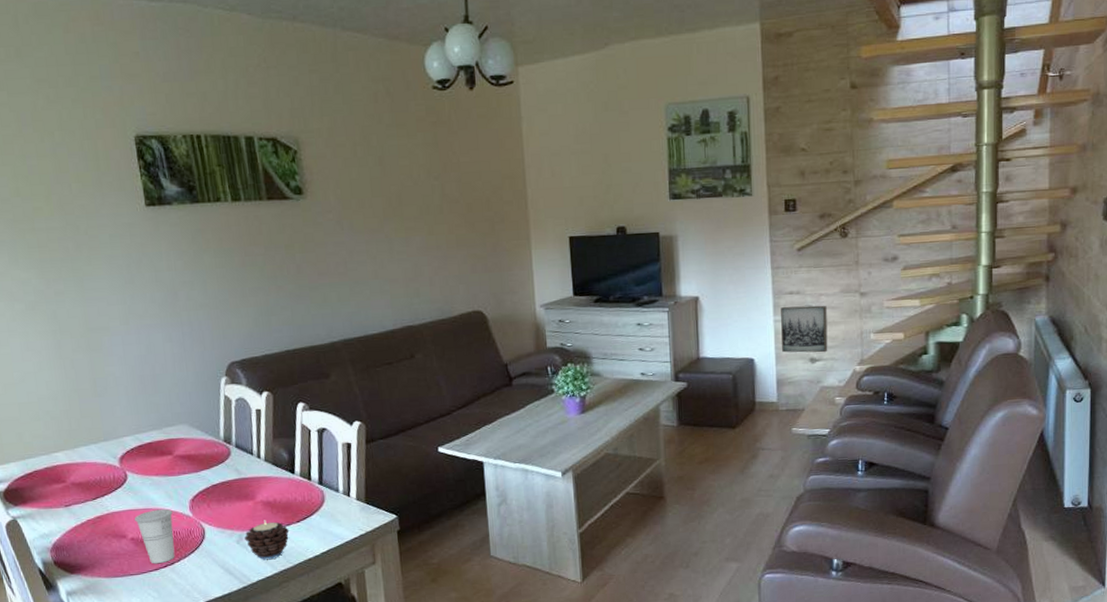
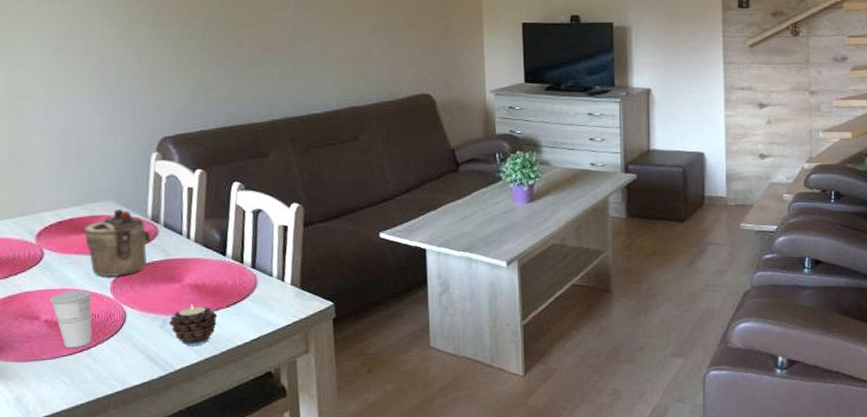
teapot: none [163,432,224,497] -> present [84,209,151,277]
wall art: present [781,305,828,353] -> none [732,102,777,149]

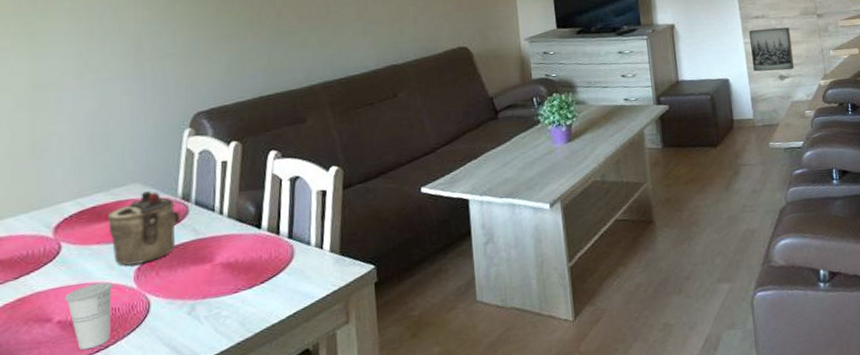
candle: present [169,304,218,347] -> none [198,284,251,332]
wall art: none [732,102,777,149] -> present [749,27,795,72]

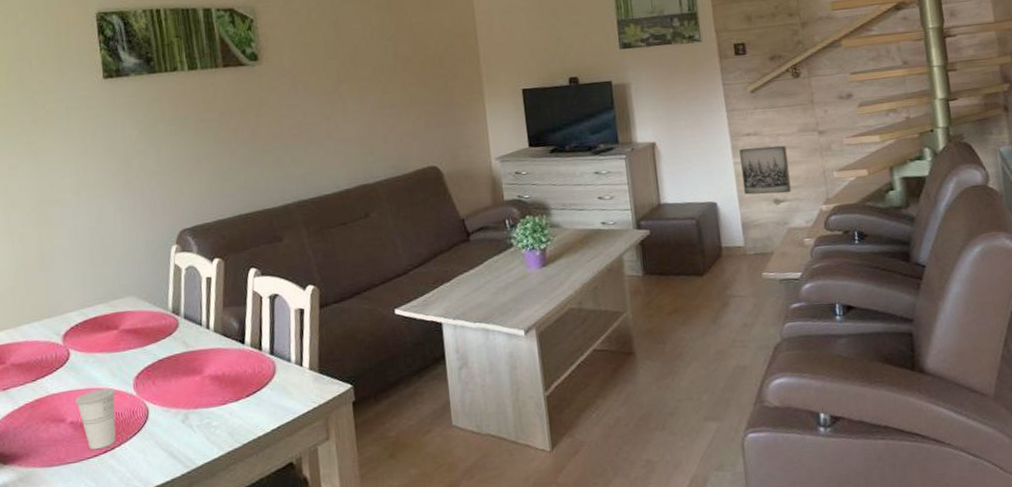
teapot: present [108,191,180,266] -> none [108,304,171,374]

